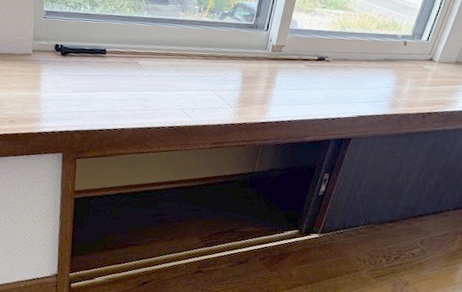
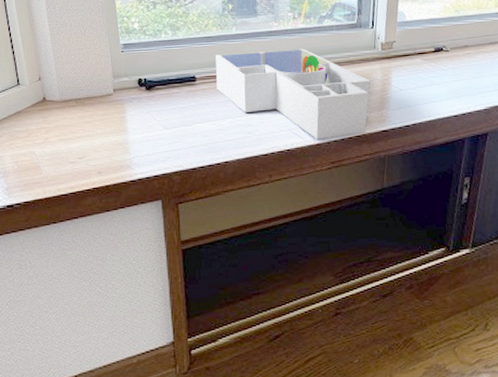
desk organizer: none [123,33,258,122] -> present [216,48,371,139]

